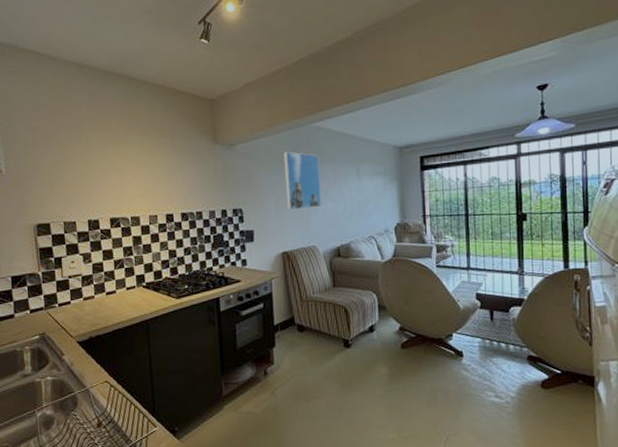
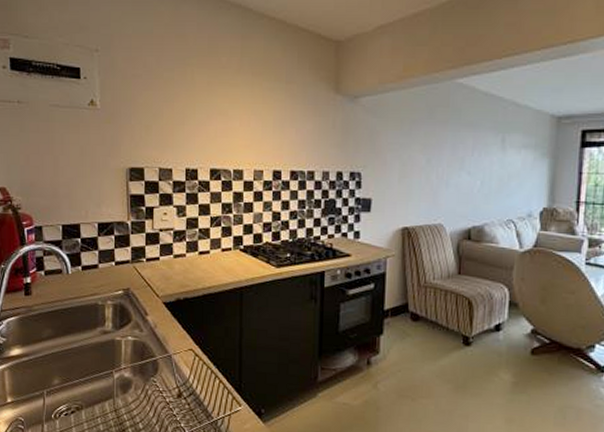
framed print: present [283,151,322,211] -> none [413,110,458,180]

